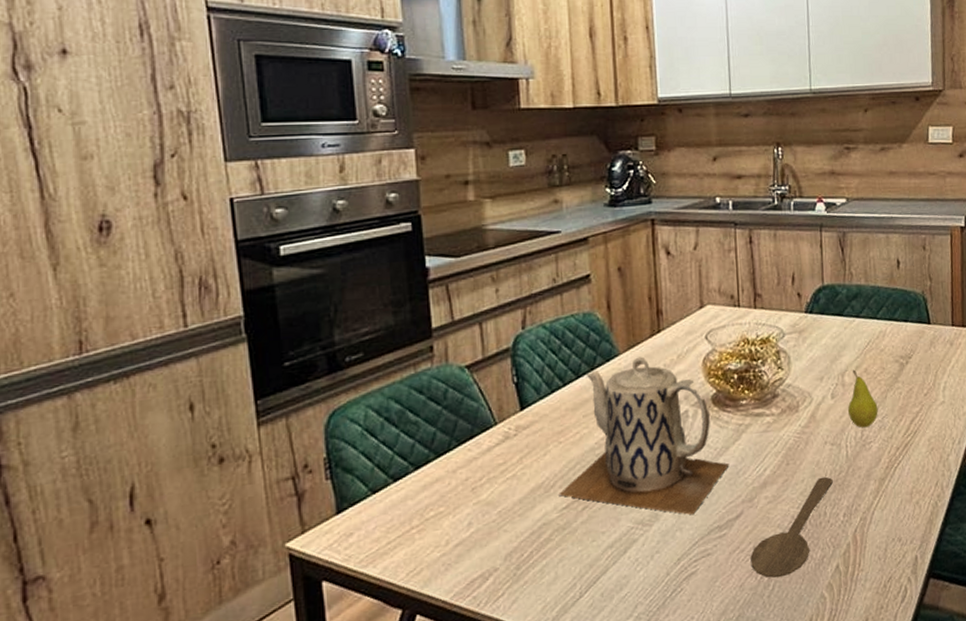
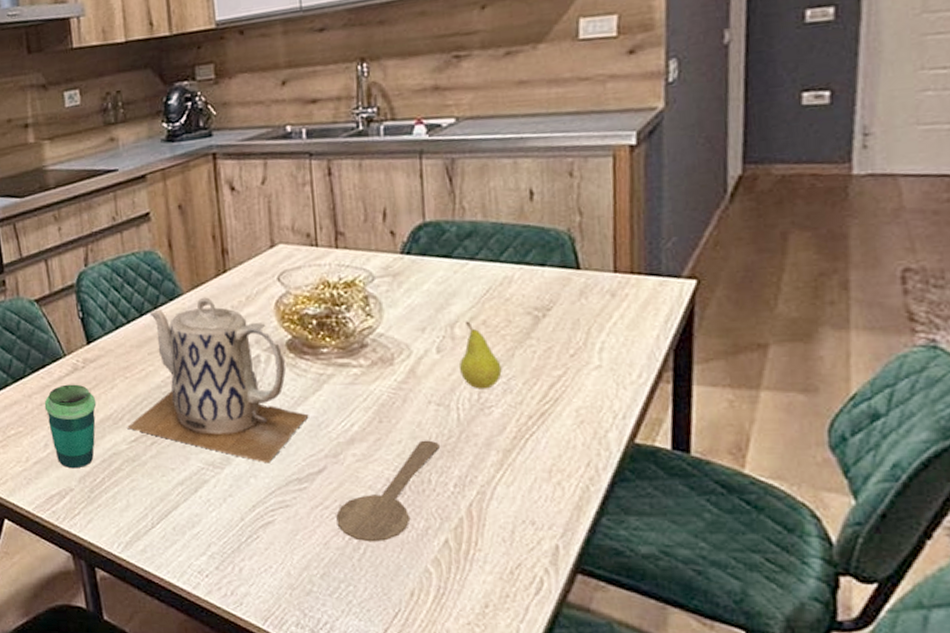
cup: none [470,453,528,546] -> present [44,384,97,469]

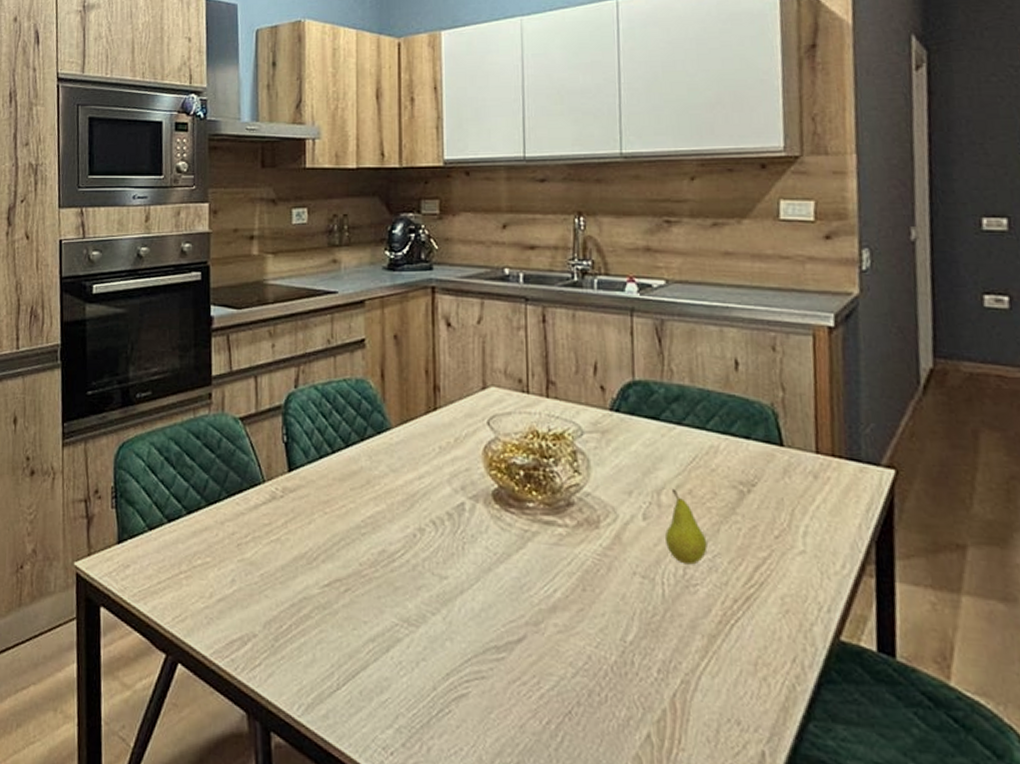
cup: present [44,384,97,469] -> none [236,514,292,612]
teapot: present [127,297,309,464] -> none [321,434,511,626]
wooden spoon: present [336,440,440,542] -> none [534,615,644,730]

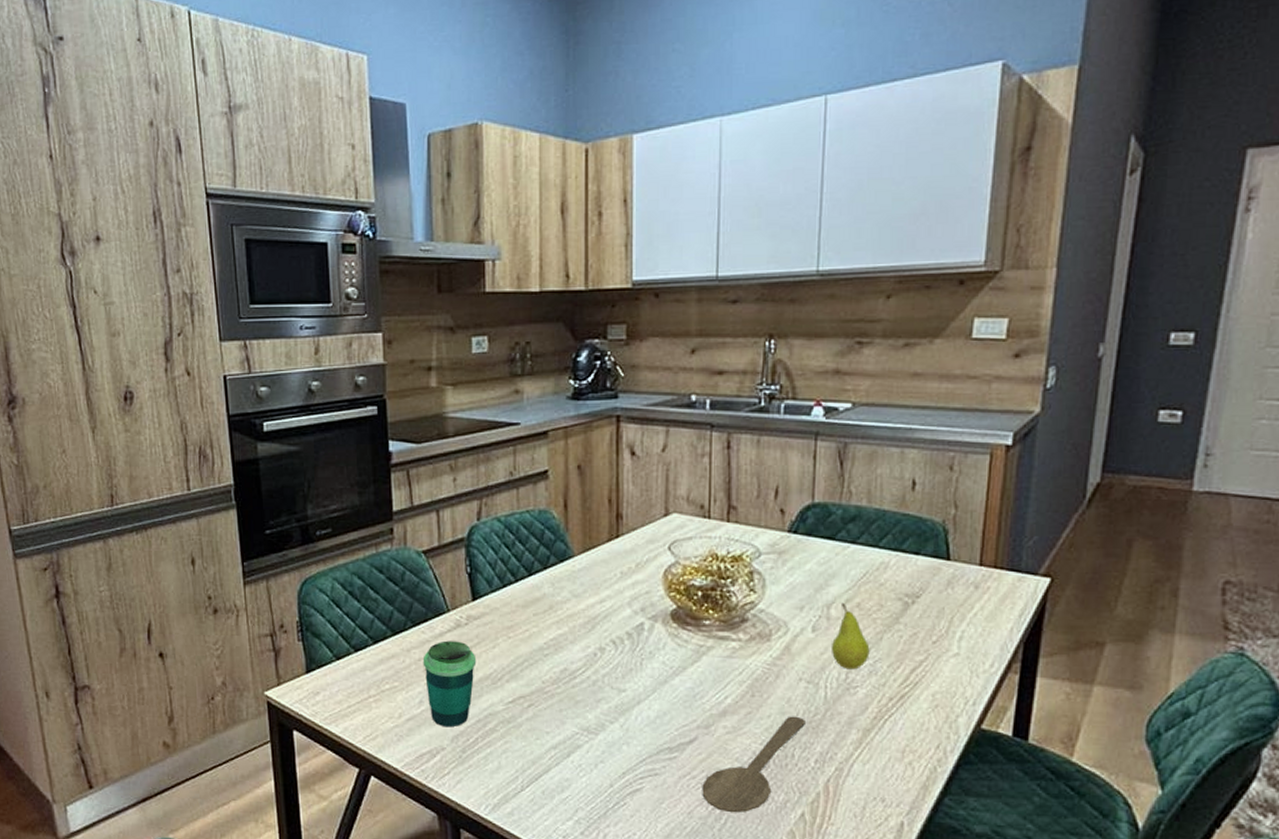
cup: none [236,514,292,612] -> present [423,640,477,728]
wooden spoon: none [534,615,644,730] -> present [702,716,805,813]

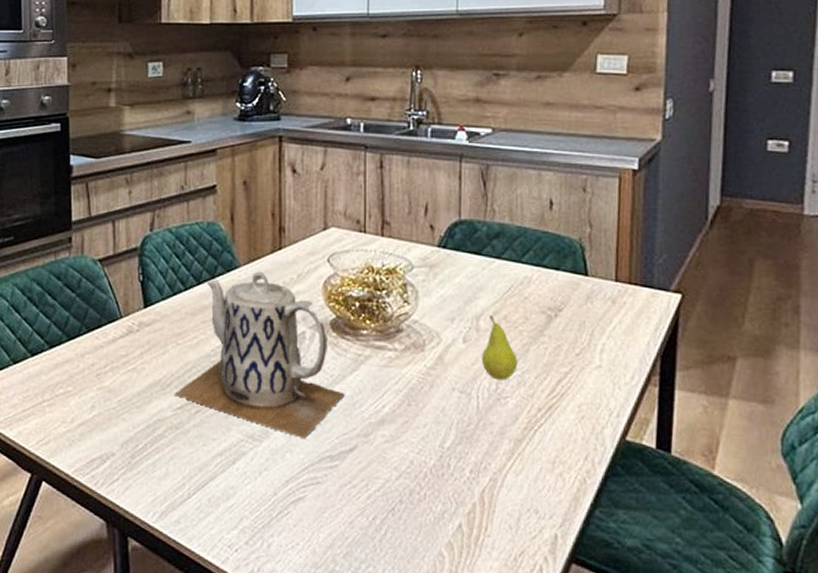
cup: present [423,640,477,728] -> none [96,346,147,433]
teapot: none [506,561,686,732] -> present [174,271,345,439]
wooden spoon: present [702,716,805,813] -> none [362,425,460,524]

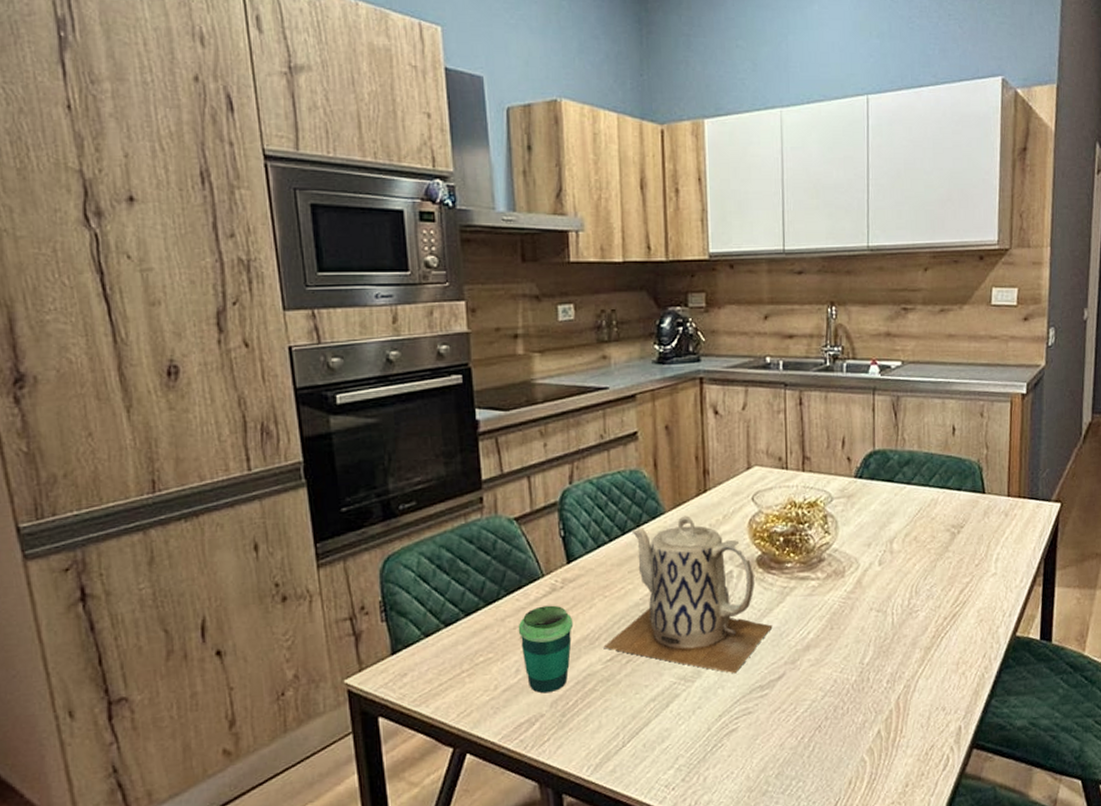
cup: none [96,346,147,433] -> present [518,605,574,694]
fruit: present [481,315,518,380] -> none [895,537,927,596]

